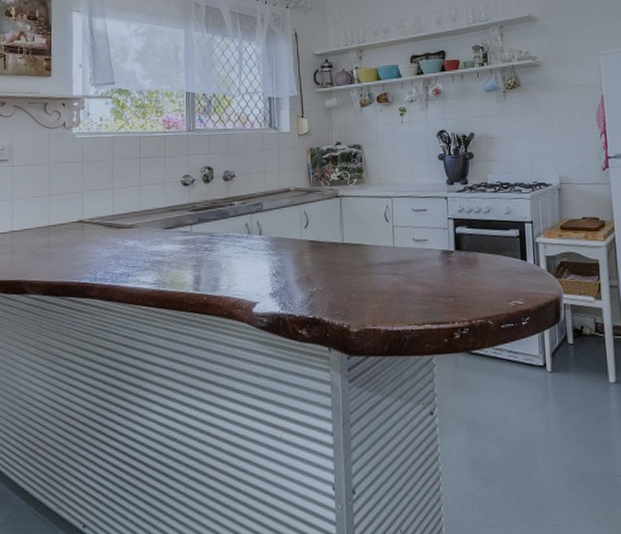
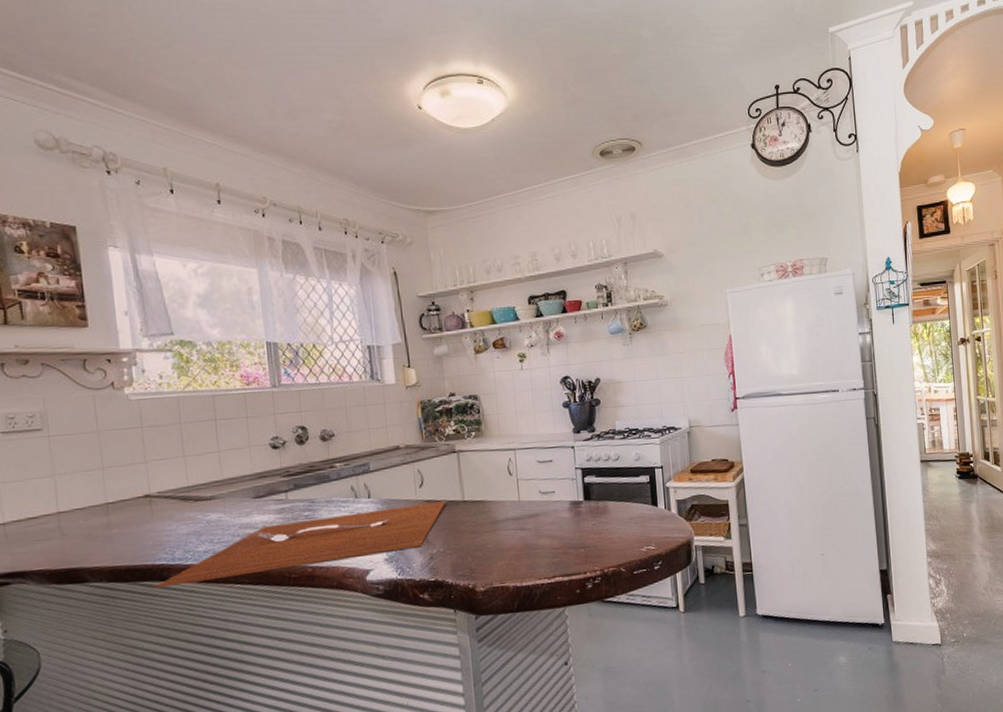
cutting board: none [77,242,328,304] -> present [153,501,446,588]

